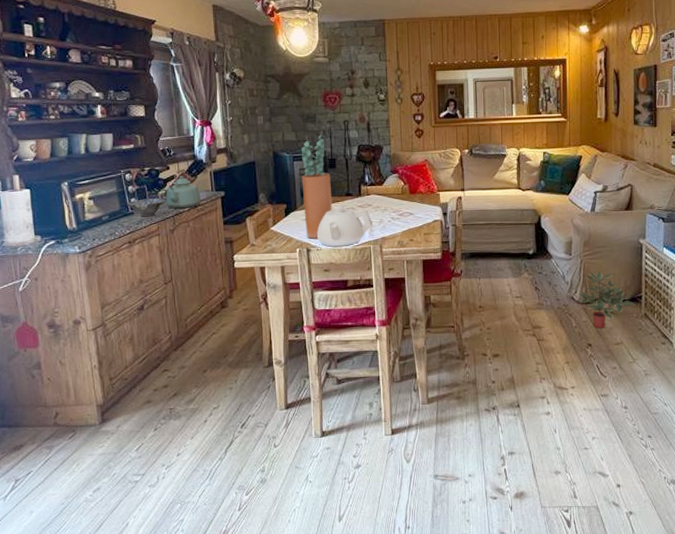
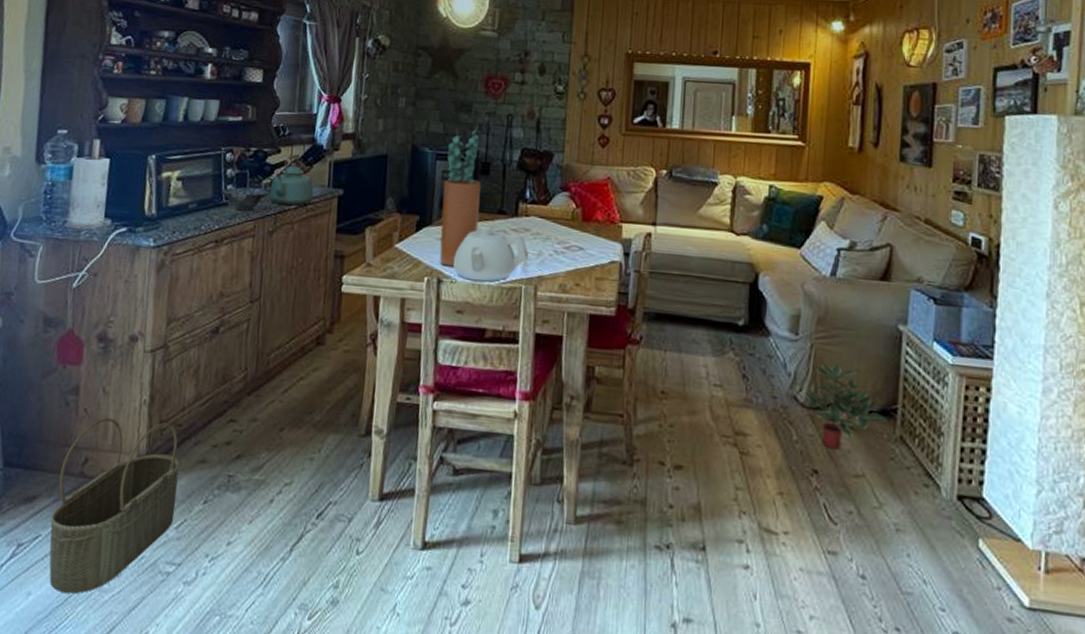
wicker basket: none [37,379,134,507] -> present [49,417,180,594]

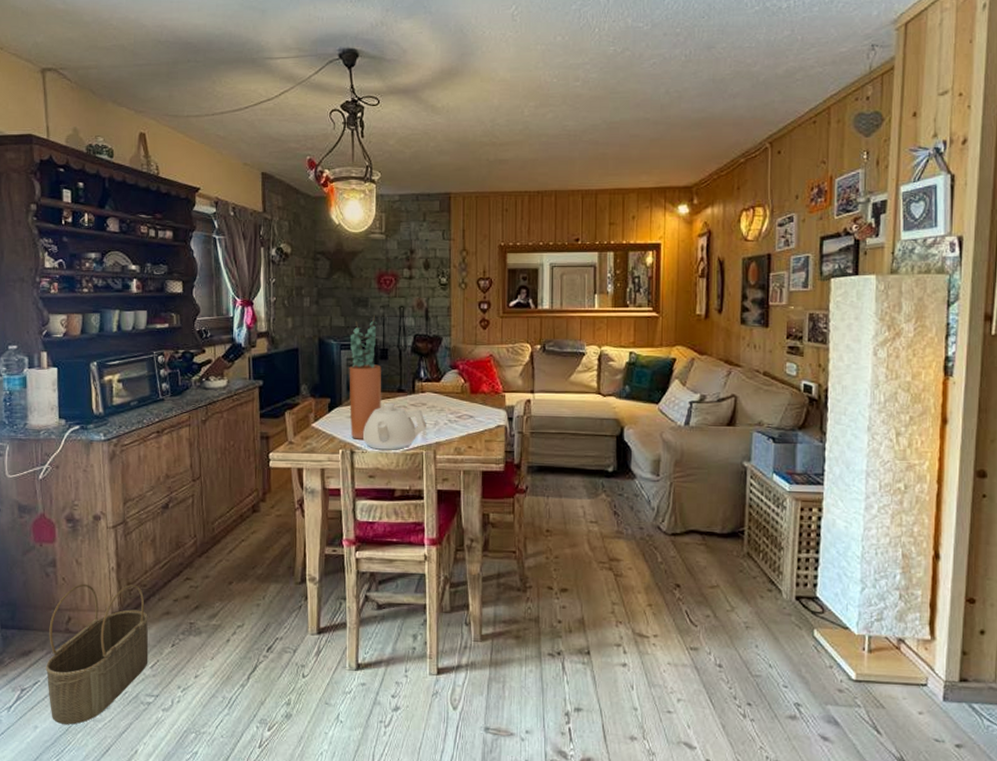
ceramic bowl: present [222,187,269,211] -> none [158,384,199,405]
kettle: present [267,153,314,206] -> none [198,352,237,397]
potted plant: present [805,363,890,450] -> none [667,498,738,567]

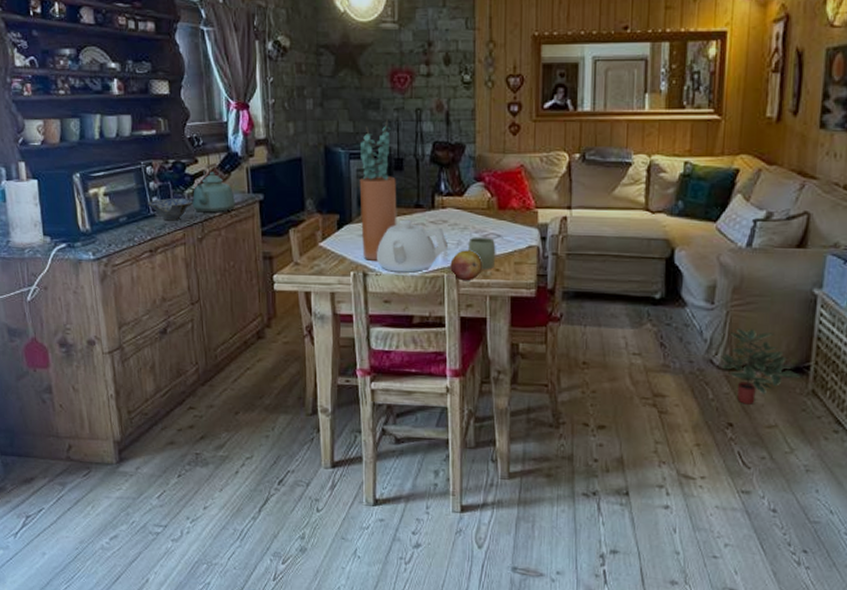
wicker basket: present [45,583,149,725] -> none [49,411,155,552]
ceramic bowl: none [158,384,199,405] -> present [148,198,193,221]
kettle: none [198,352,237,397] -> present [192,162,235,213]
fruit: none [428,429,457,458] -> present [450,250,482,282]
mug: none [444,417,469,448] -> present [468,236,496,271]
potted plant: none [667,498,738,567] -> present [720,328,802,405]

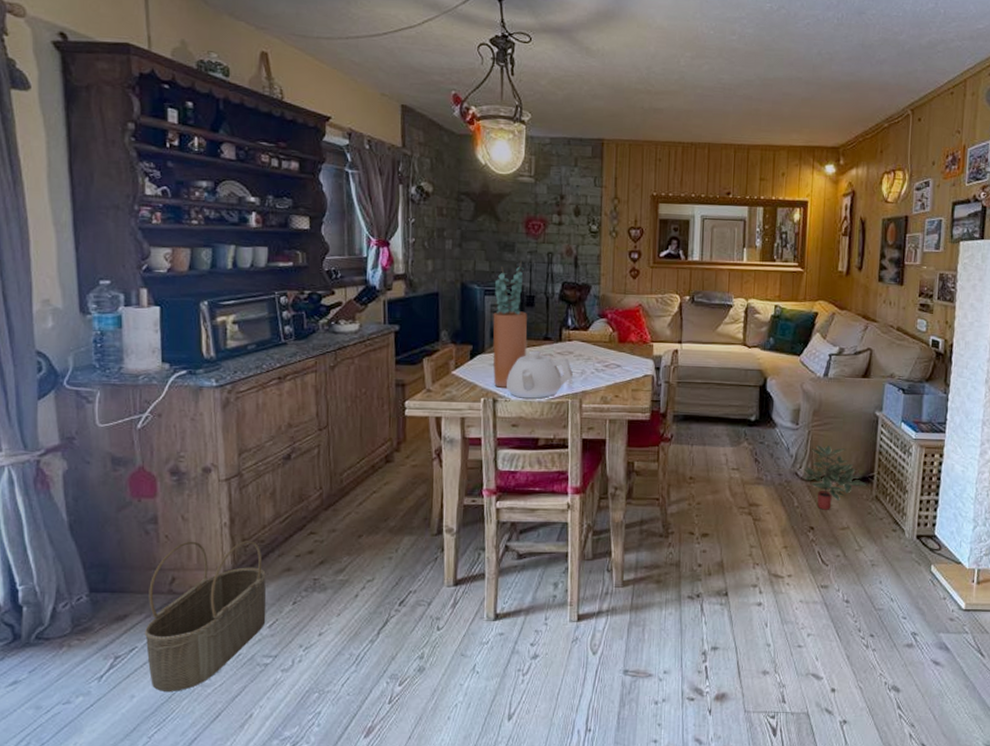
wicker basket: none [49,411,155,552] -> present [144,541,267,691]
ceramic bowl: present [148,198,193,221] -> none [280,327,327,349]
kettle: present [192,162,235,213] -> none [326,294,370,342]
fruit: present [450,250,482,282] -> none [574,378,603,407]
mug: present [468,236,496,271] -> none [591,366,616,397]

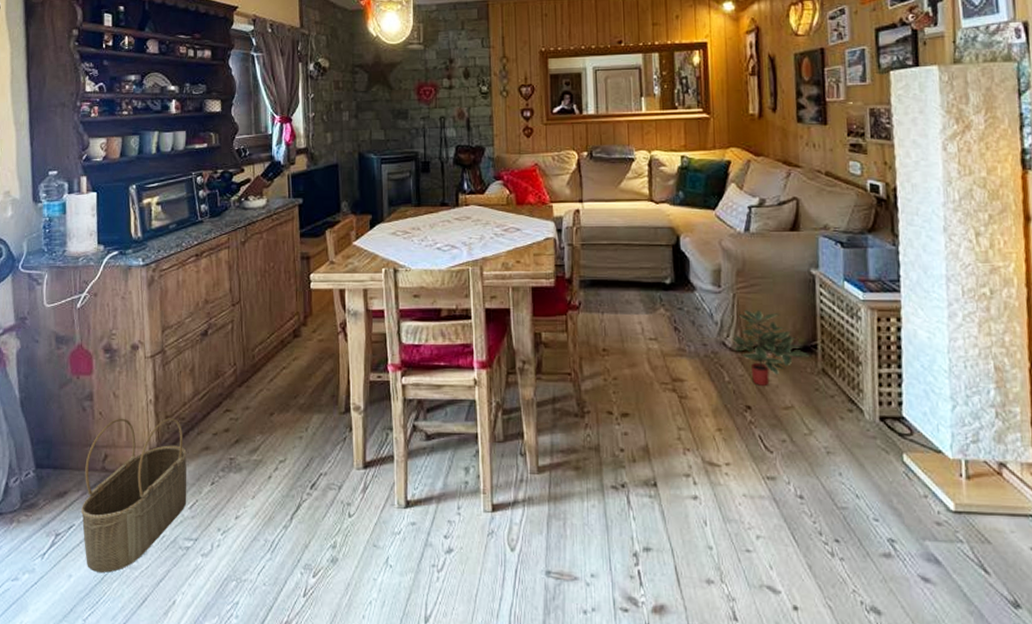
vase: present [492,260,528,388] -> none [390,126,425,257]
teapot: present [506,350,574,399] -> none [405,217,473,267]

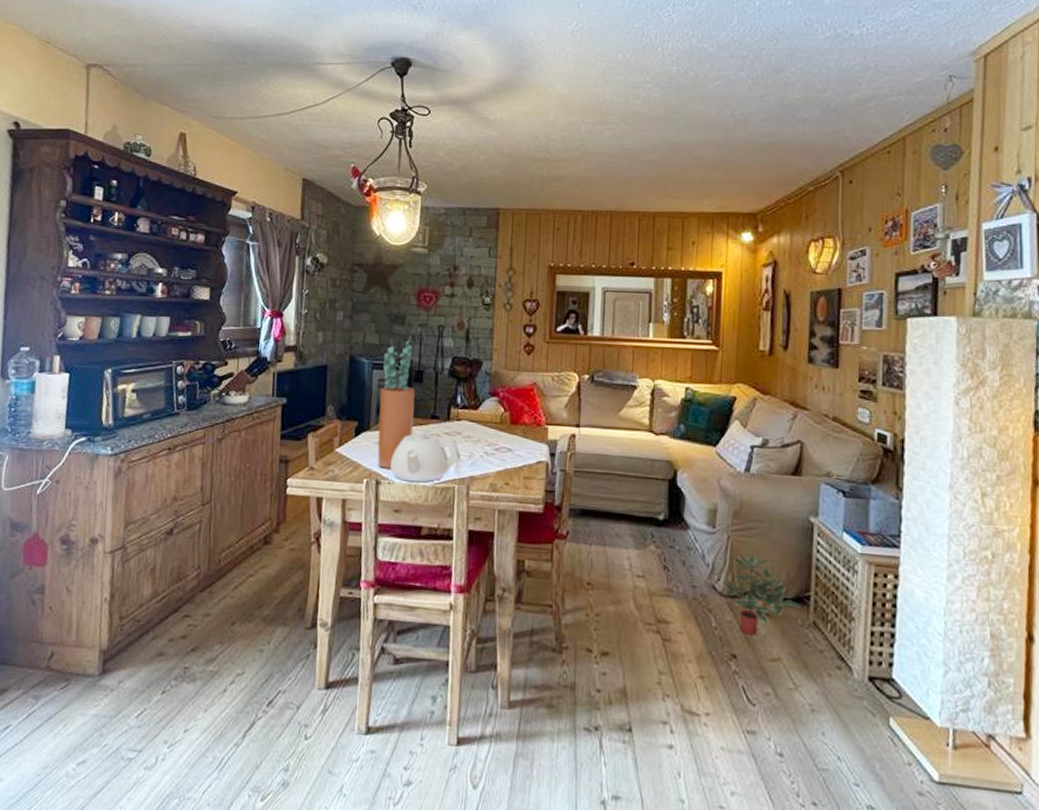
wicker basket: present [80,418,187,573] -> none [19,614,139,779]
vase: none [390,126,425,257] -> present [377,333,415,469]
teapot: none [405,217,473,267] -> present [389,429,462,483]

